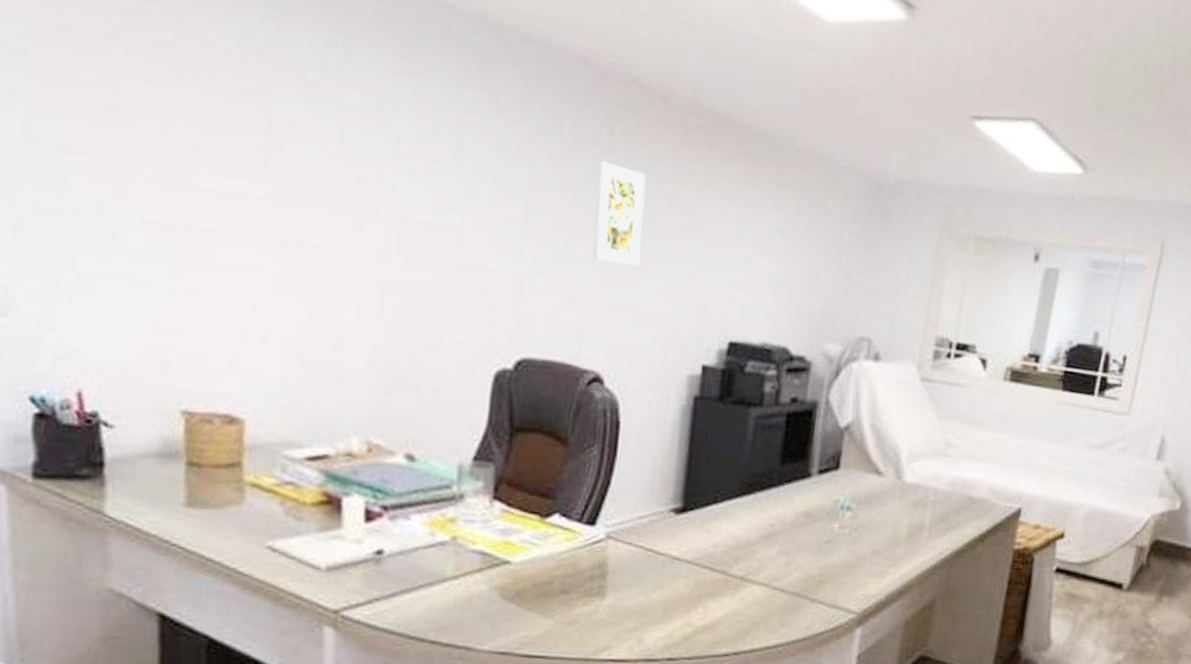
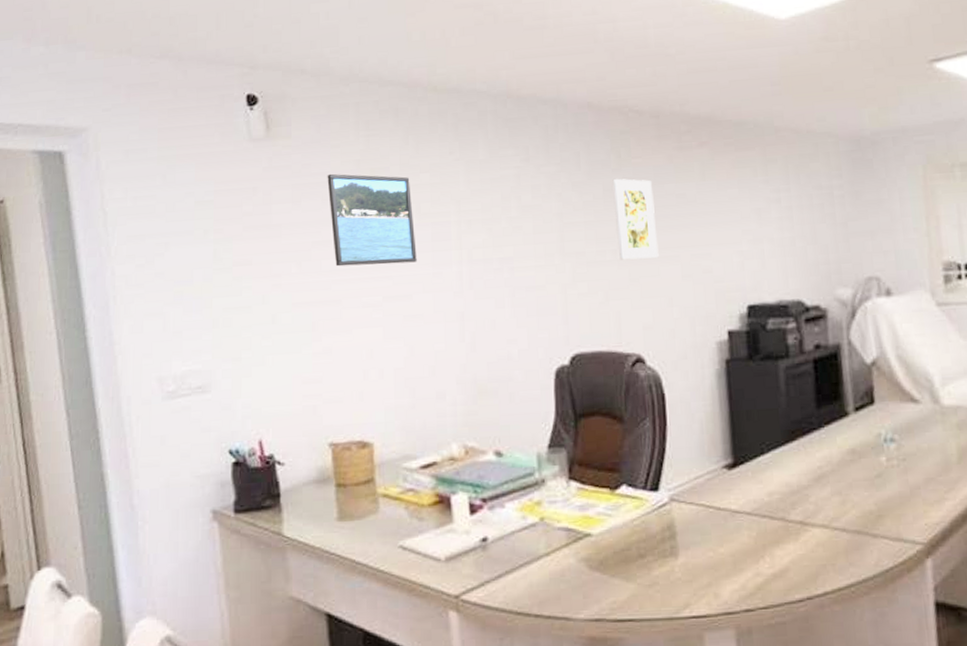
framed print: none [211,57,334,205] -> present [327,173,417,267]

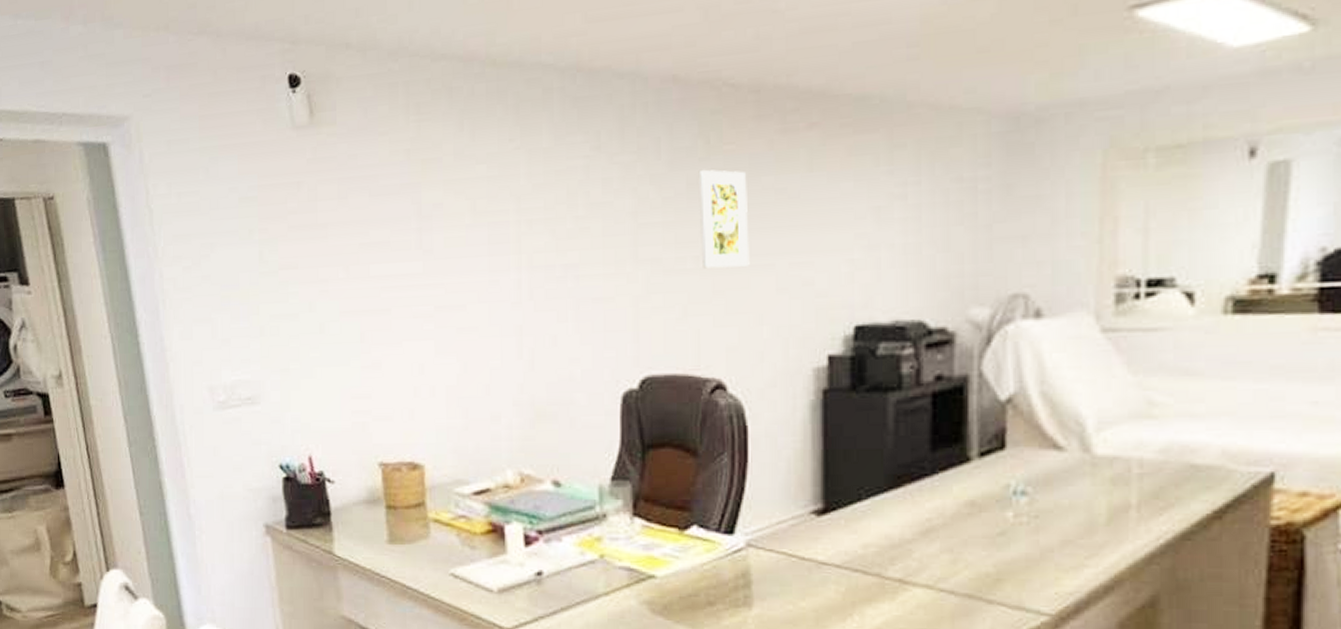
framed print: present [327,173,417,267] -> none [375,165,472,272]

